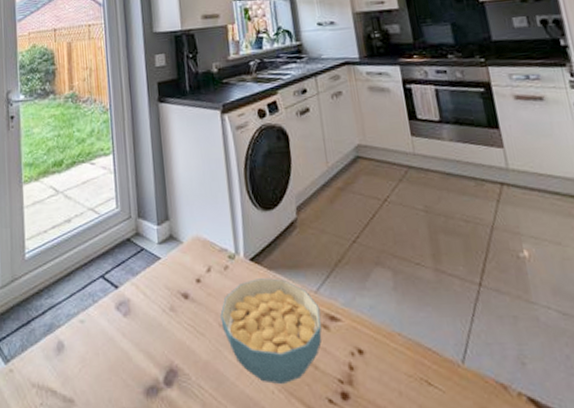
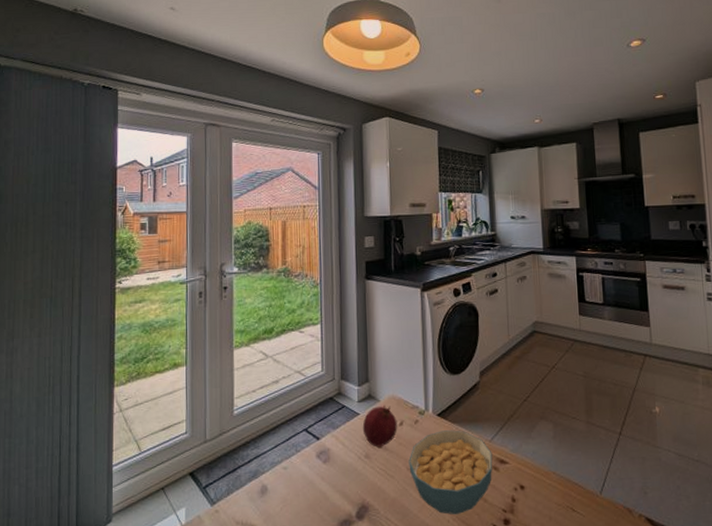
fruit: none [164,247,205,299] -> present [362,405,398,448]

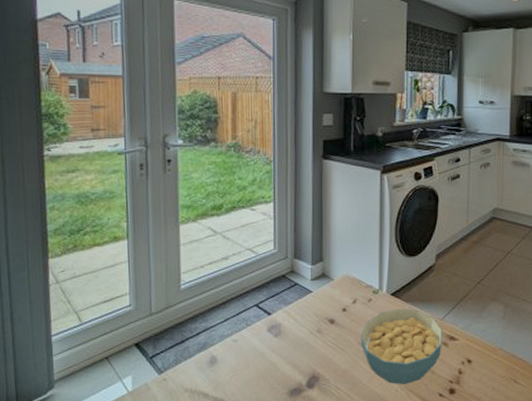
fruit: present [362,405,398,448] -> none [315,283,351,323]

